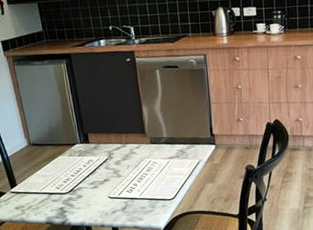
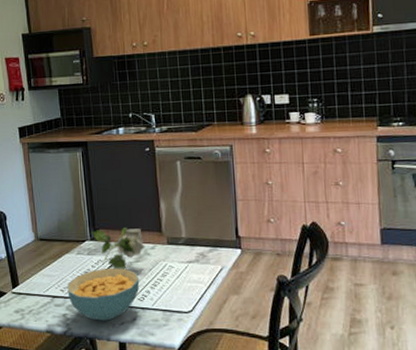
cereal bowl: none [62,165,128,211] -> present [67,267,140,321]
flower: none [80,130,131,168] -> present [91,226,146,270]

